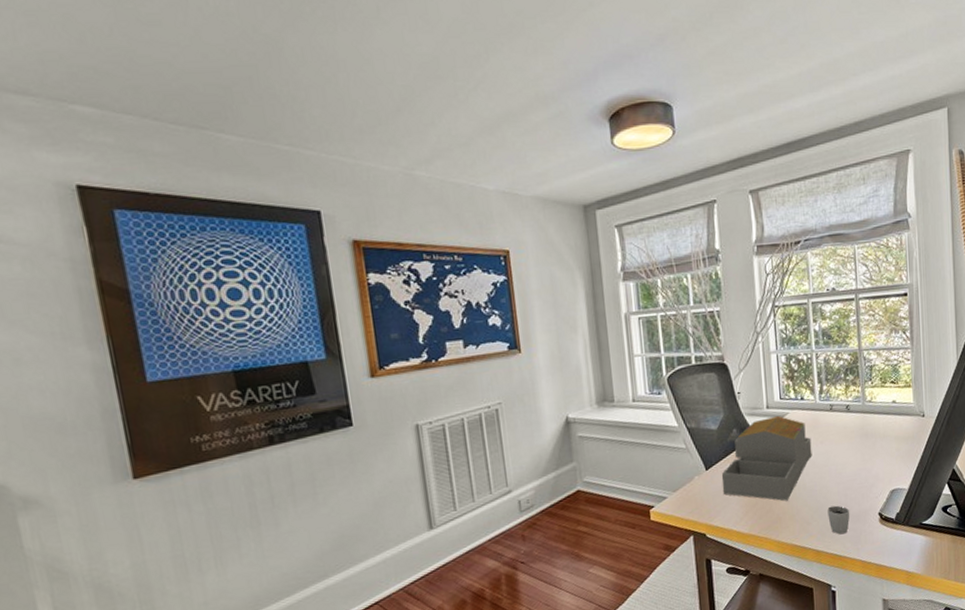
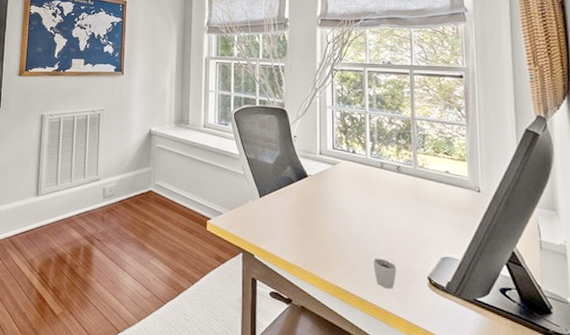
architectural model: present [721,415,812,502] -> none [273,162,361,243]

